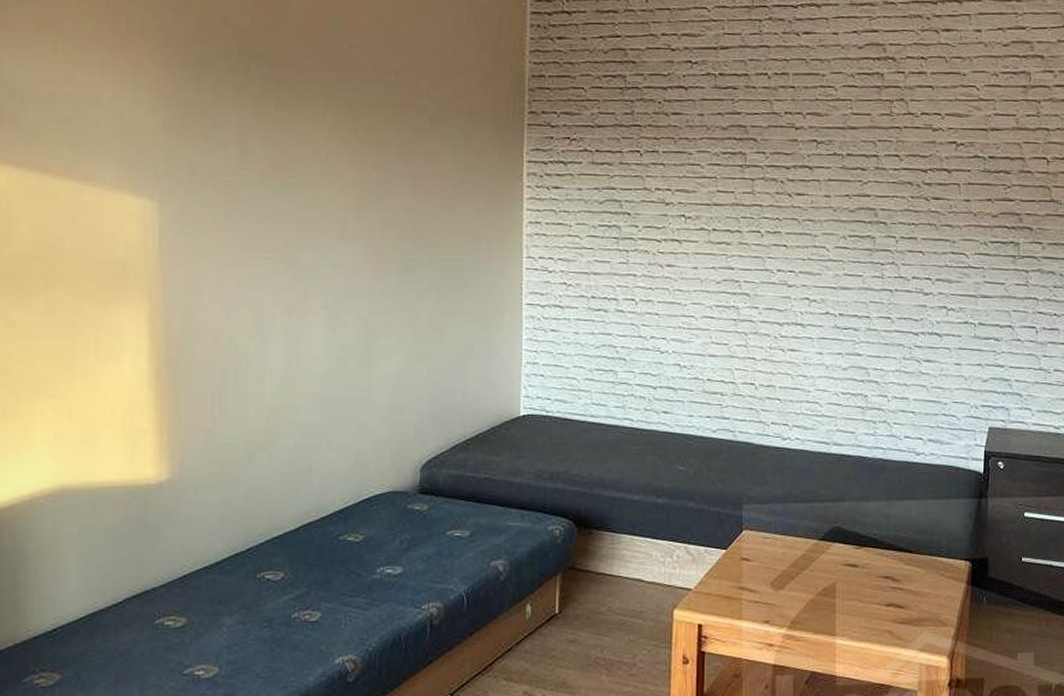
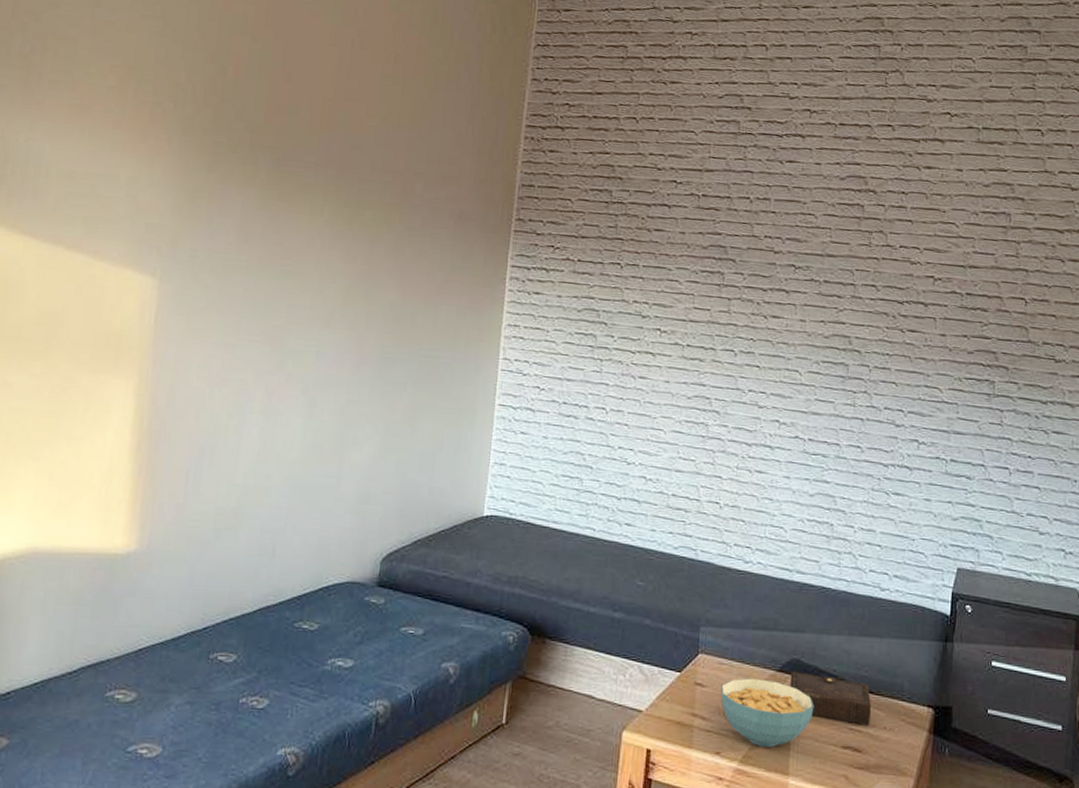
cereal bowl: none [767,548,857,612] -> present [721,678,814,747]
book: none [832,539,935,585] -> present [789,672,895,730]

